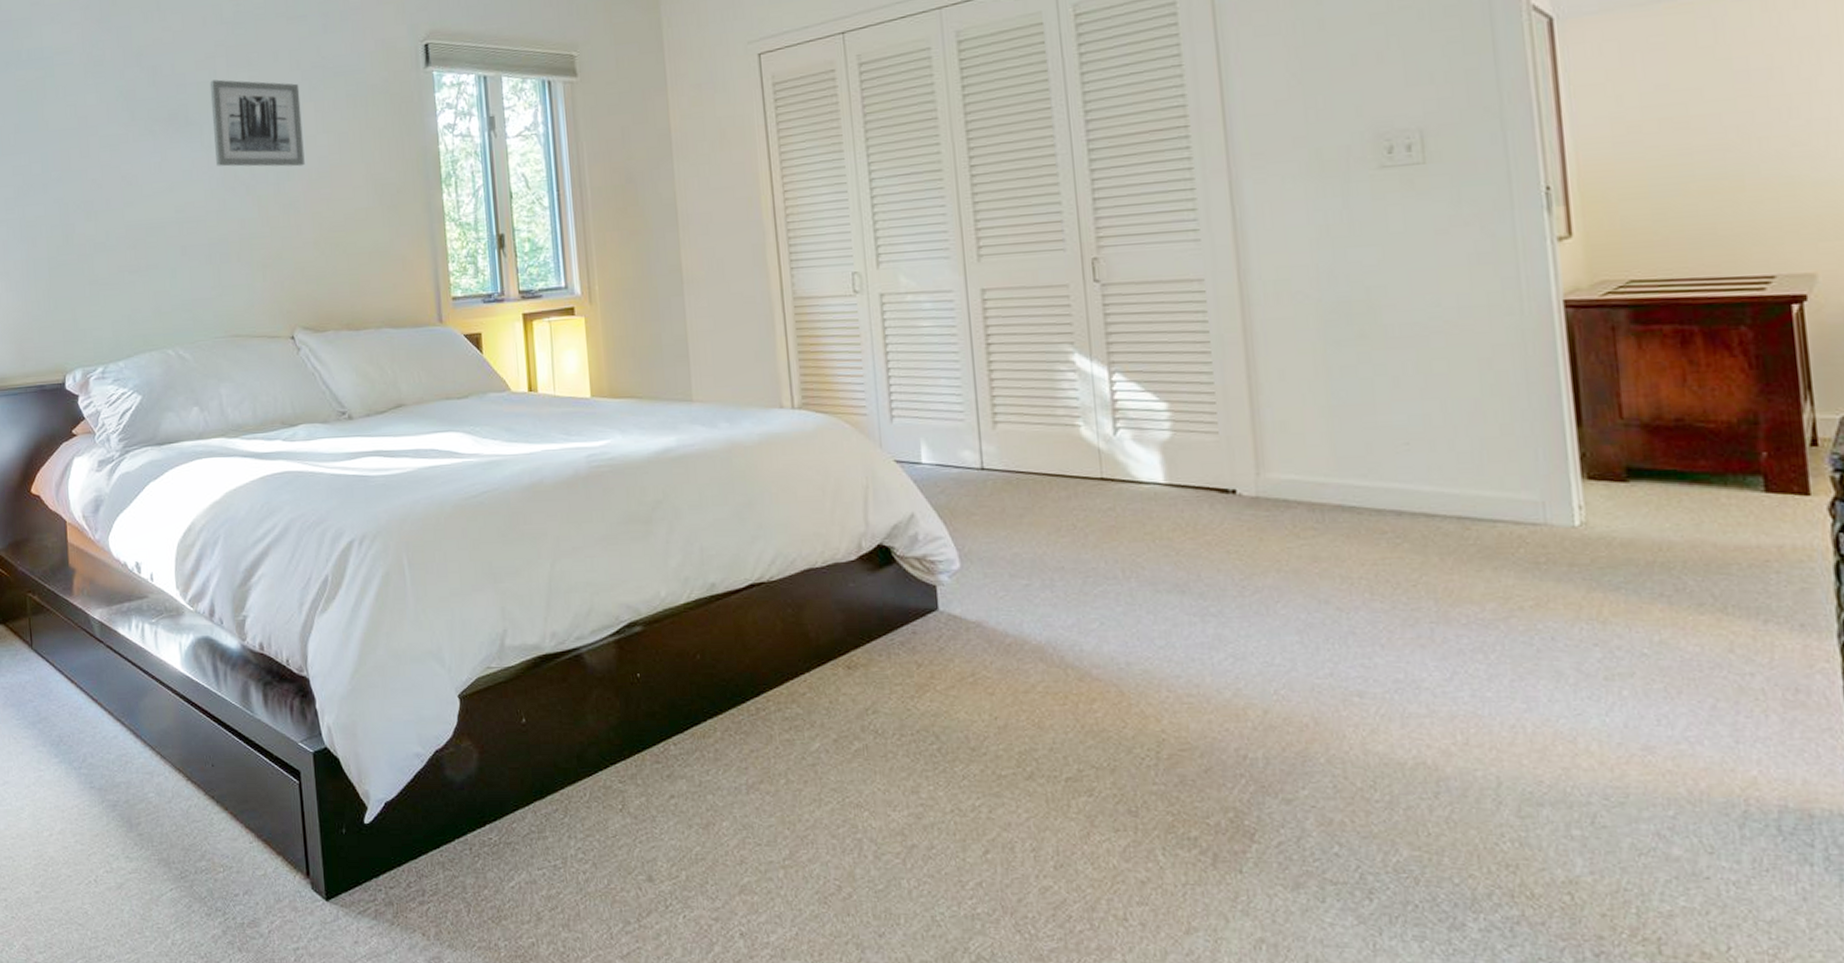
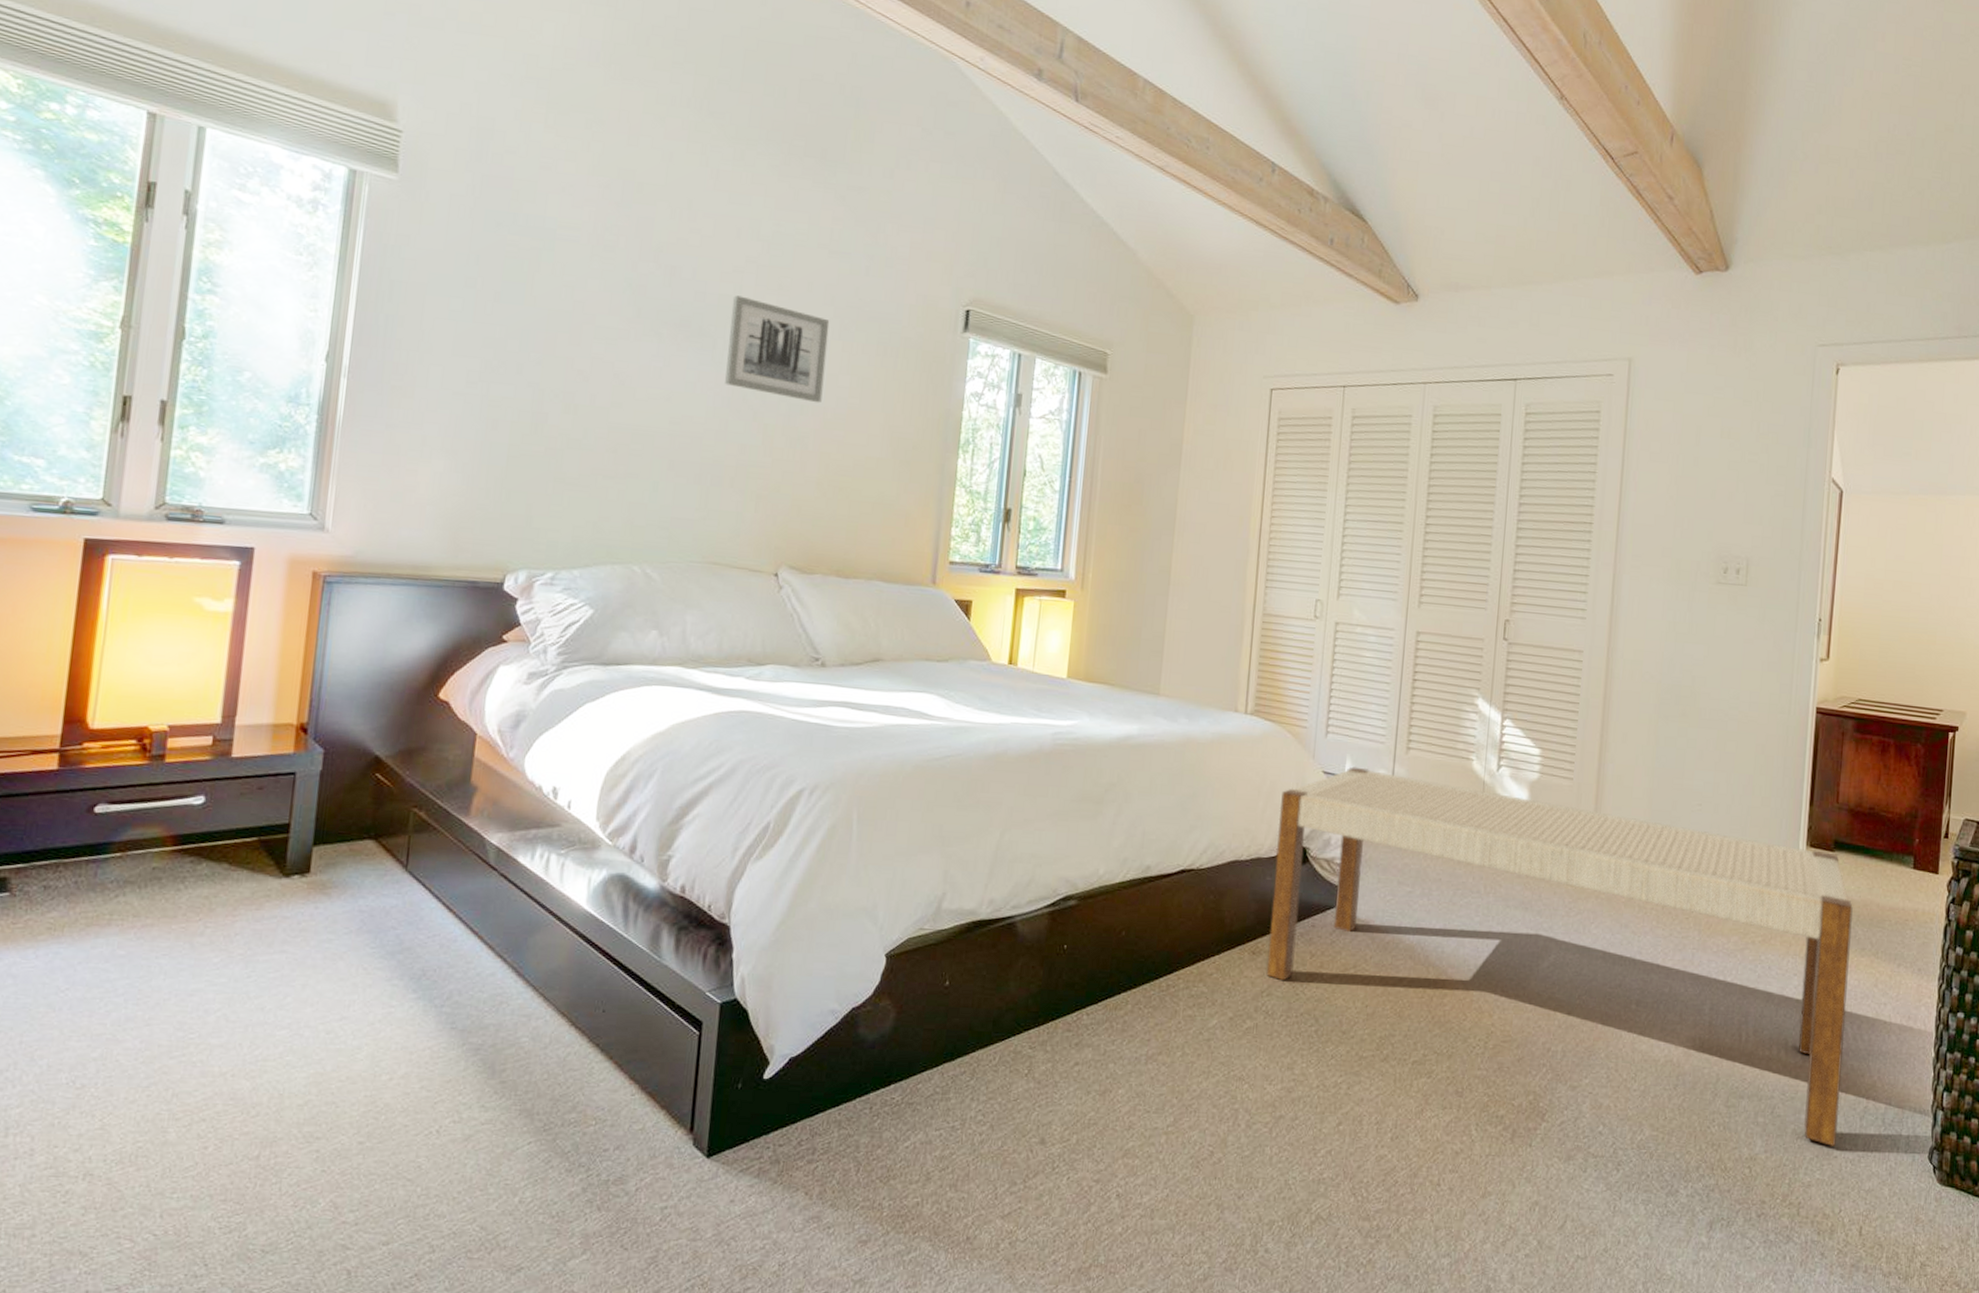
bench: none [850,451,1706,866] -> present [1266,766,1853,1147]

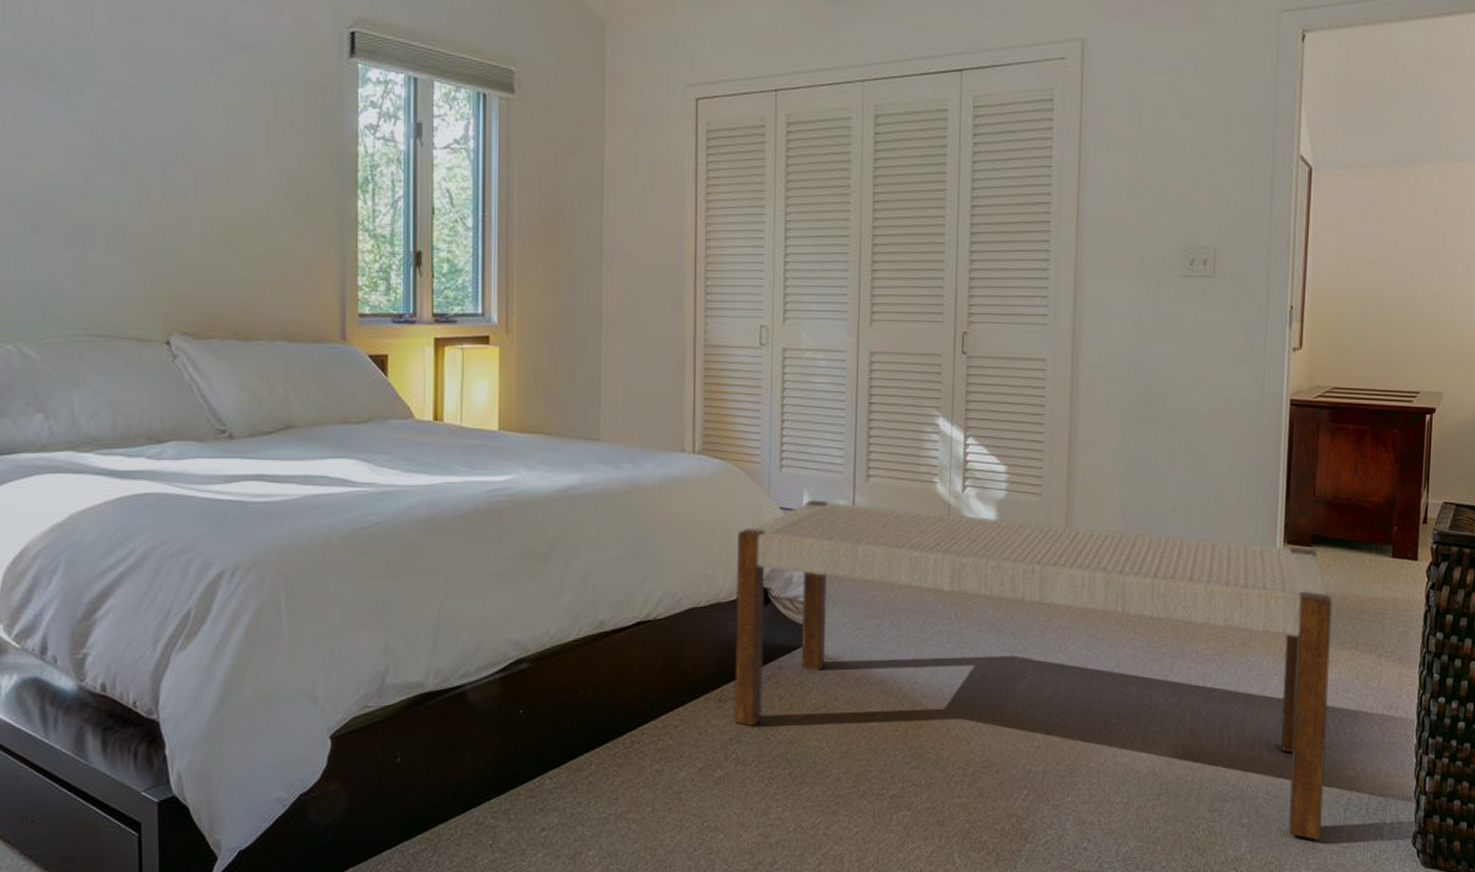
wall art: present [725,295,830,403] -> none [84,32,198,149]

